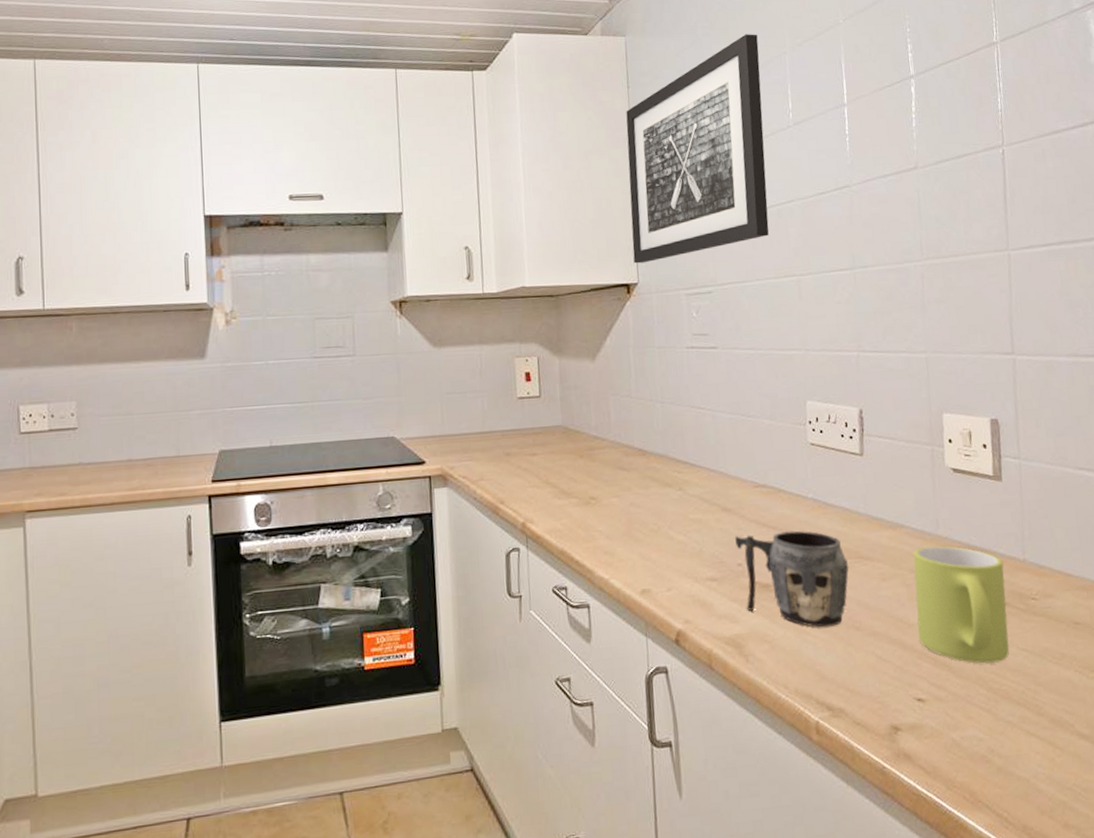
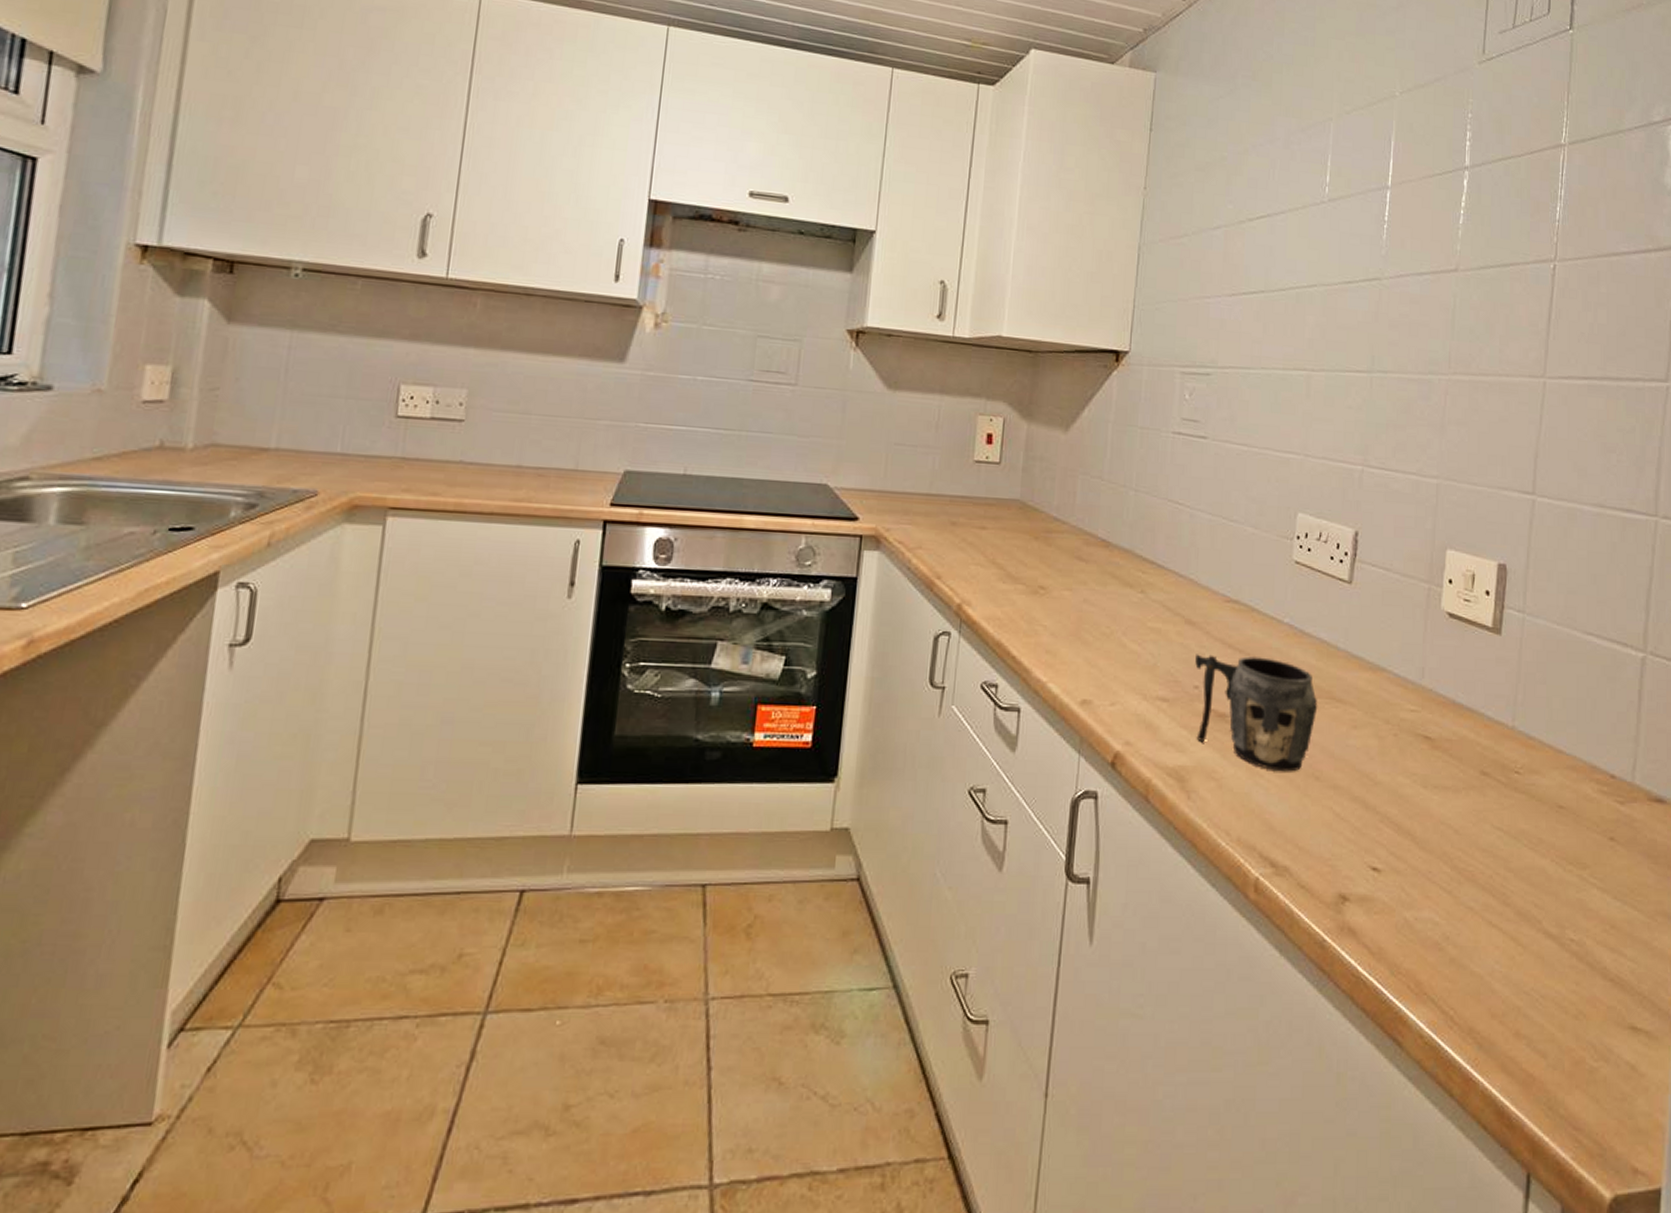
wall art: present [626,34,769,264] -> none [1128,91,1303,331]
mug: present [913,545,1009,664] -> none [1383,696,1489,840]

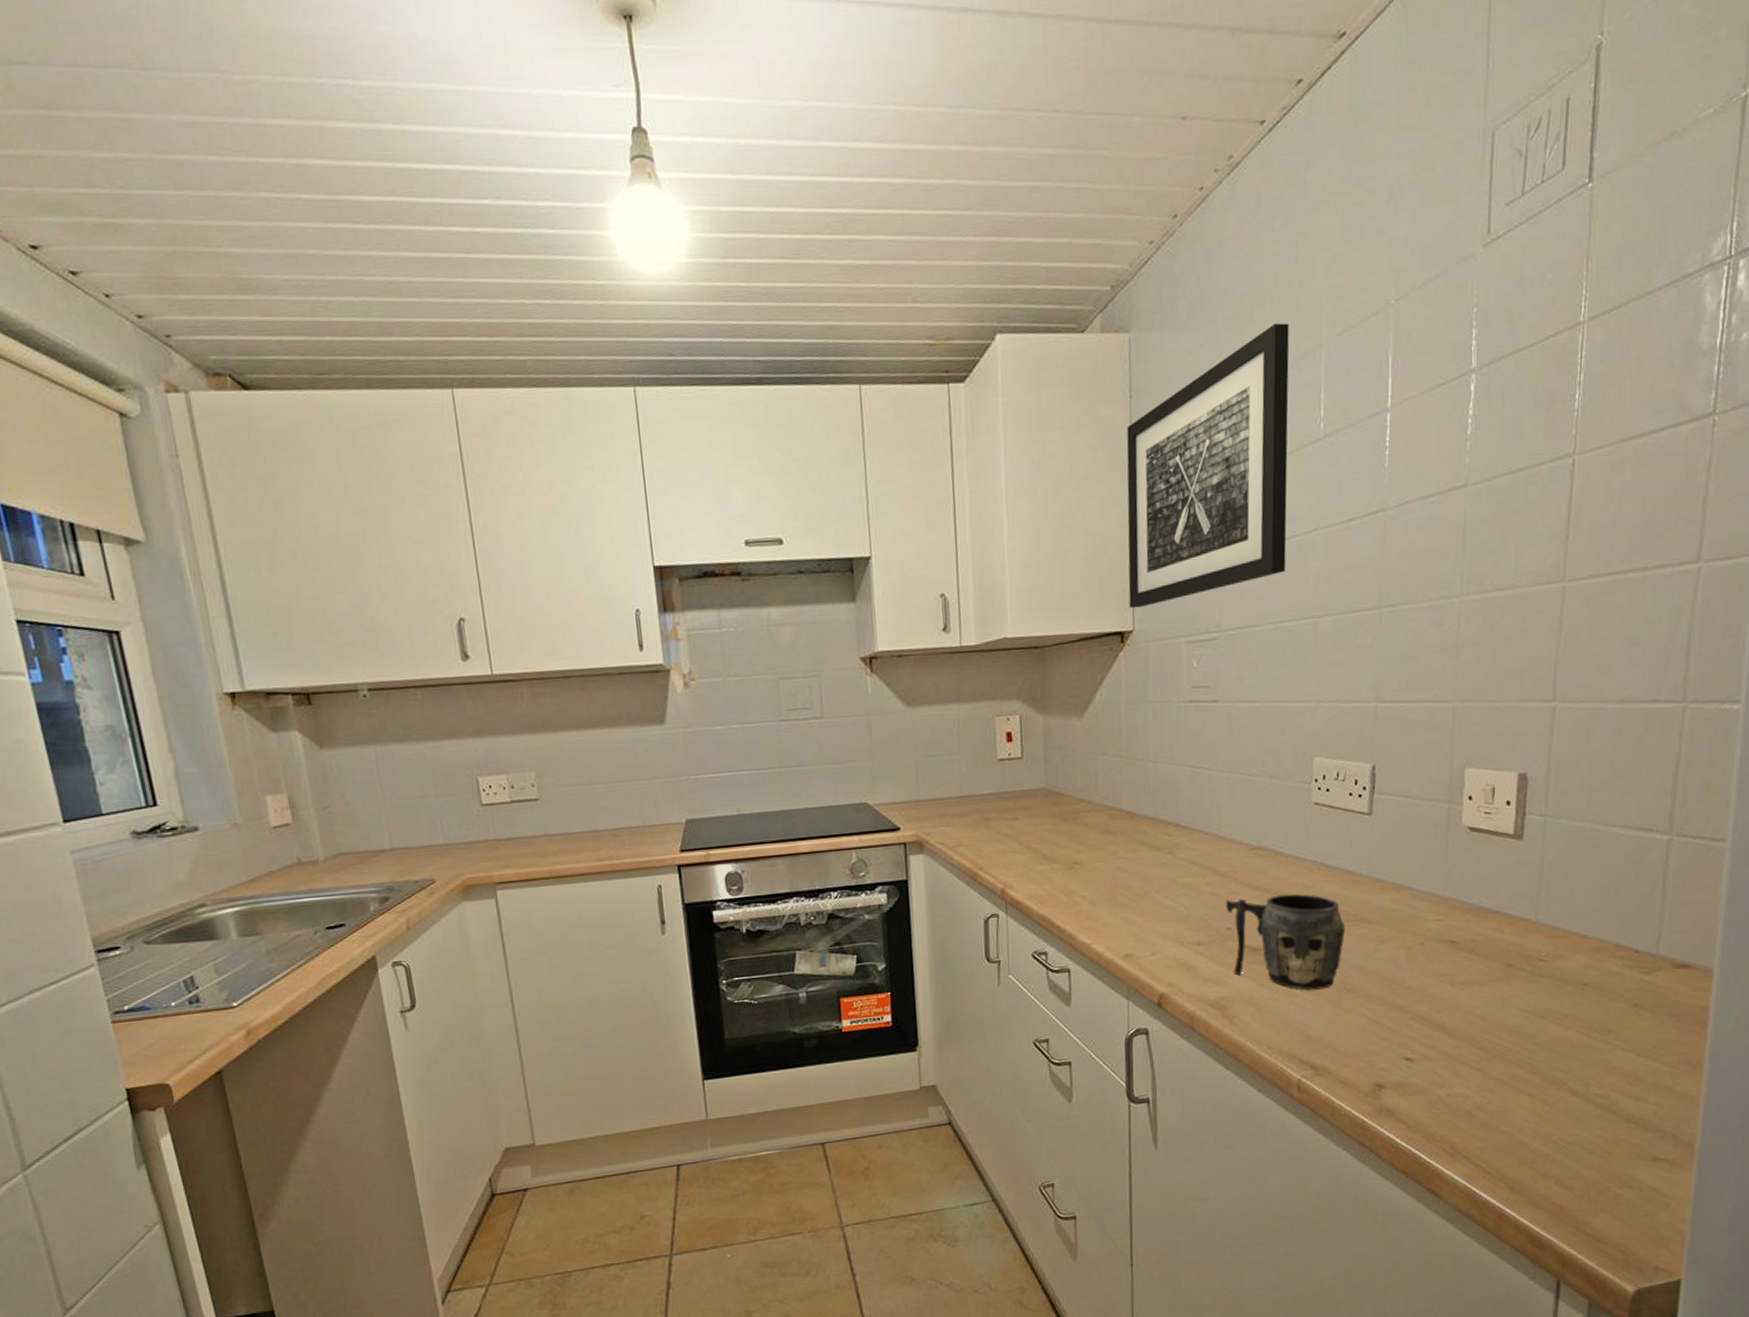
wall art: none [1128,91,1303,331] -> present [1126,323,1290,609]

